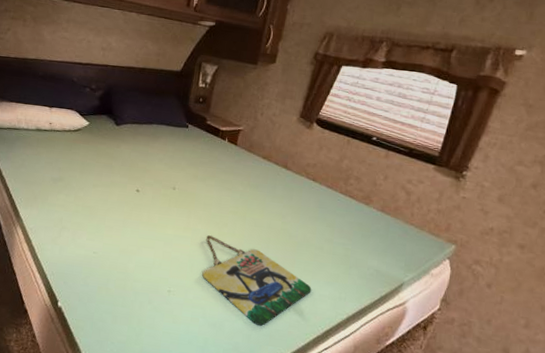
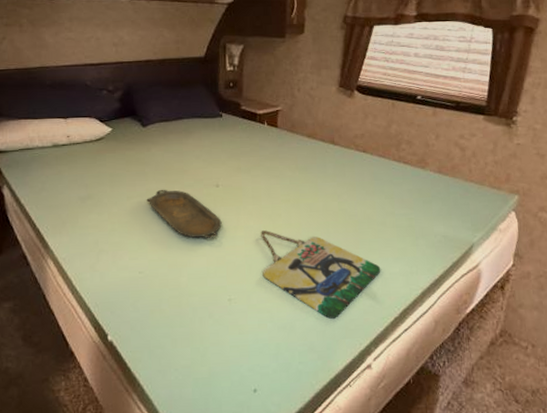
serving tray: none [109,183,173,235] -> present [146,189,222,239]

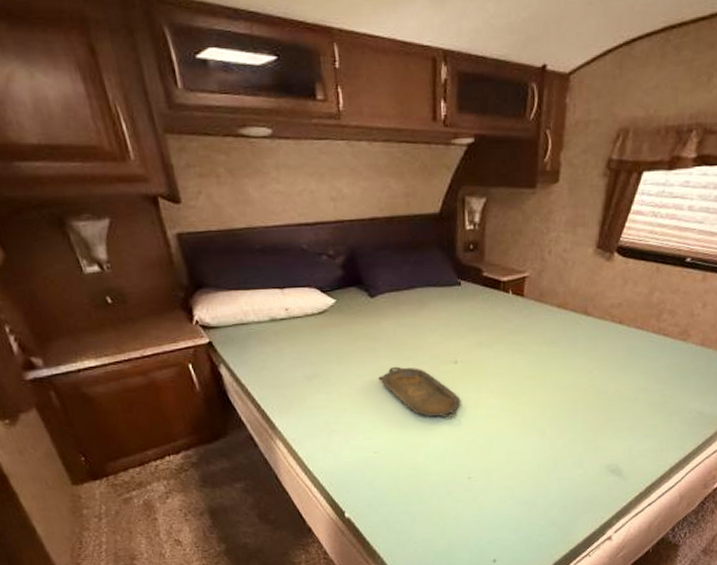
home sign: present [261,230,381,319] -> none [503,409,629,495]

